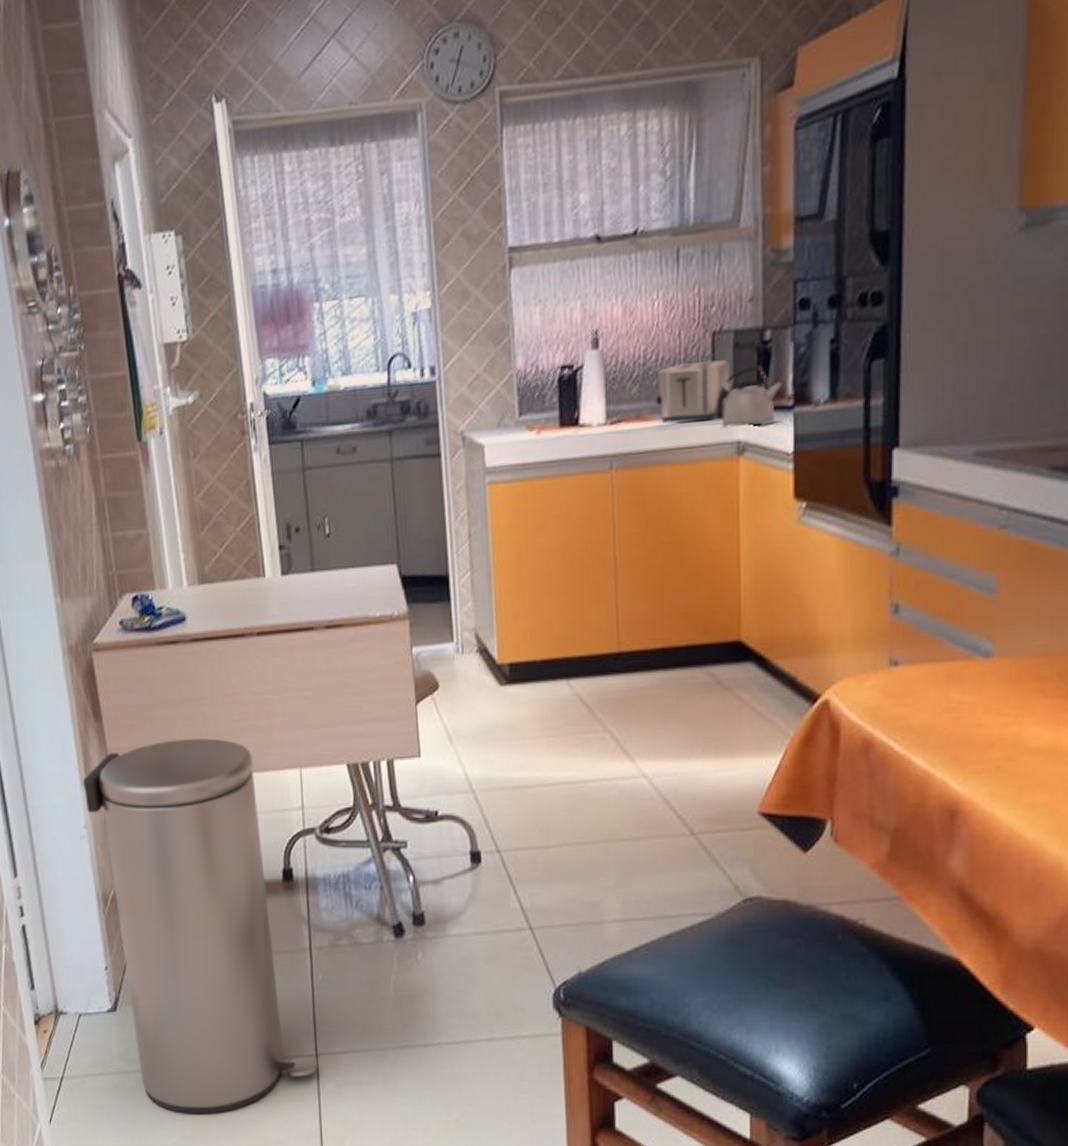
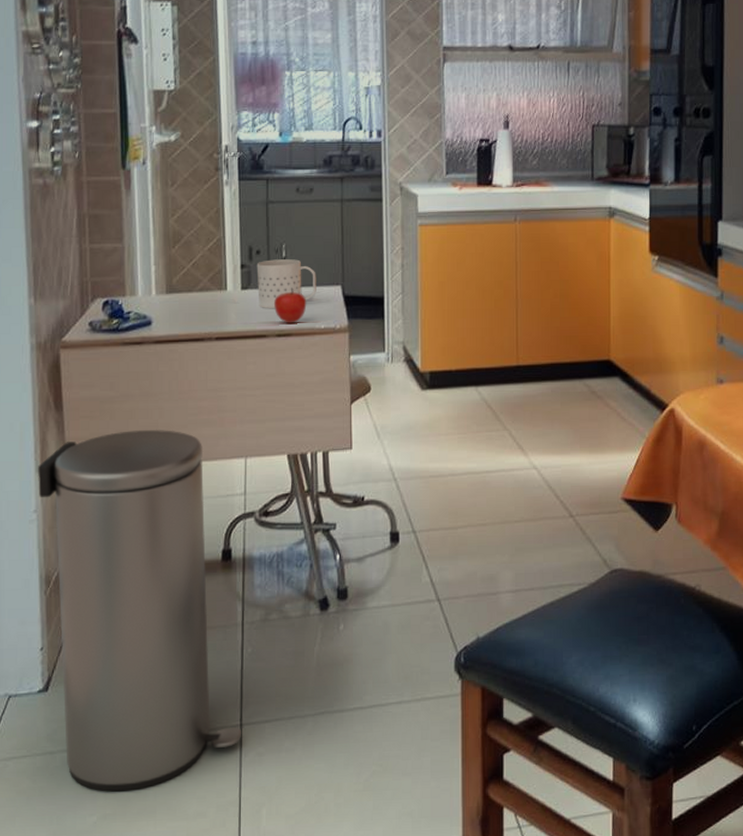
mug: none [296,535,368,597] -> present [256,259,316,309]
fruit: none [319,571,358,612] -> present [273,289,307,323]
toaster: present [655,360,730,424] -> none [550,145,604,190]
kettle: present [716,364,783,429] -> none [594,152,642,197]

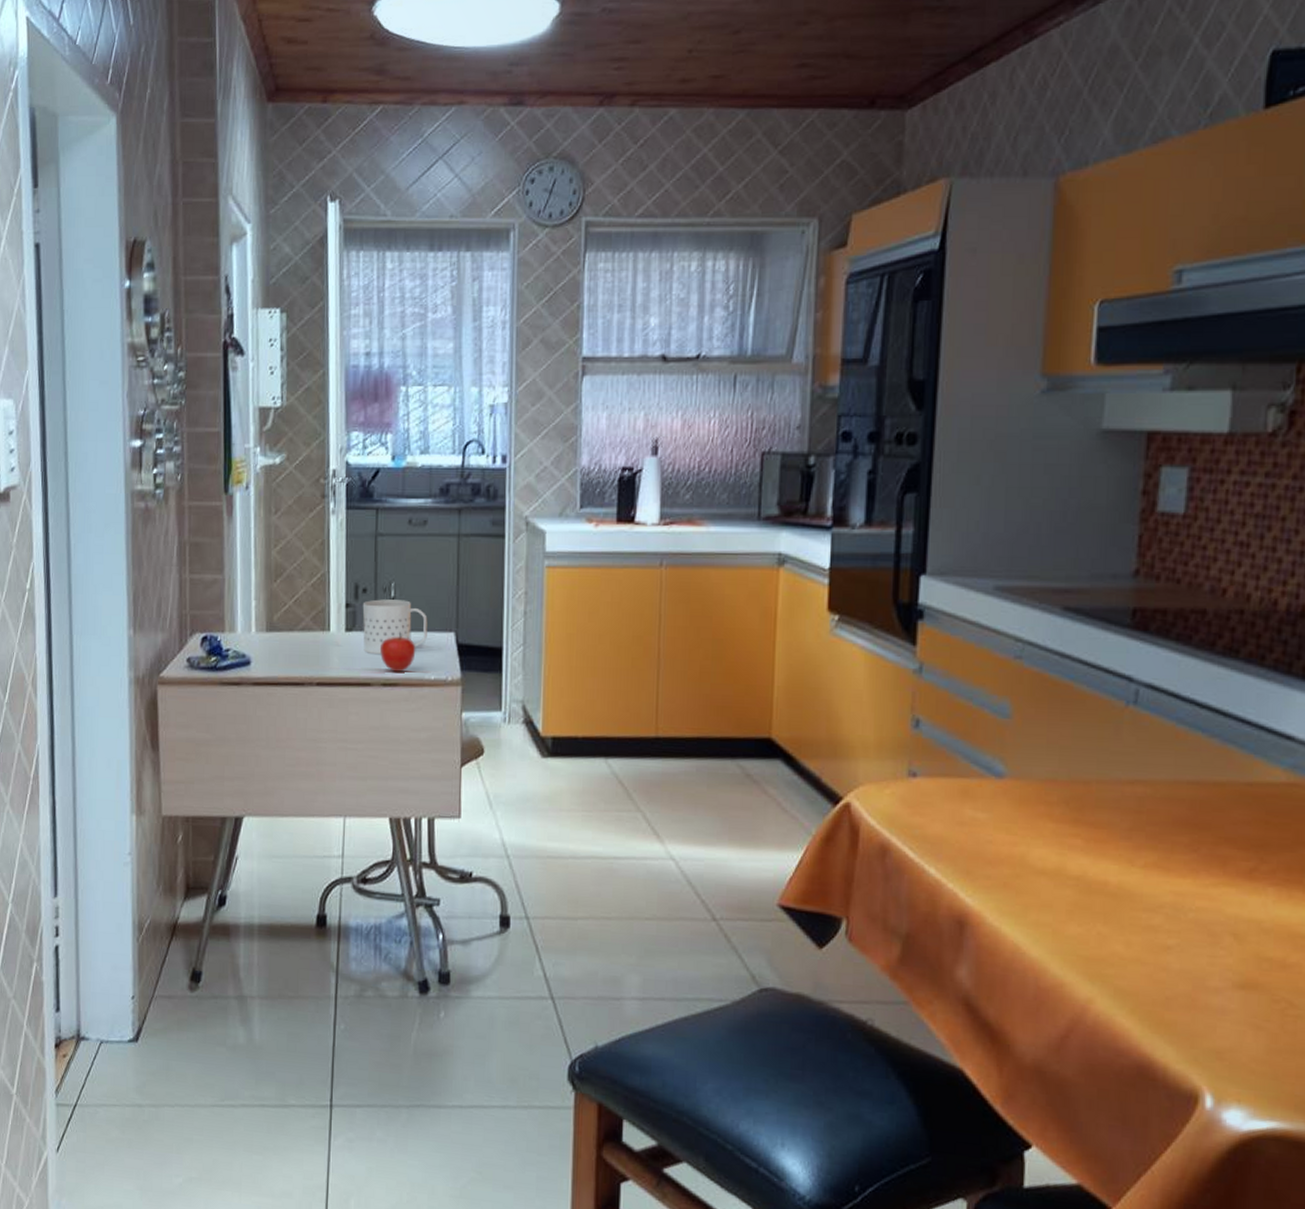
pedal bin: present [37,429,242,792] -> none [132,777,332,1158]

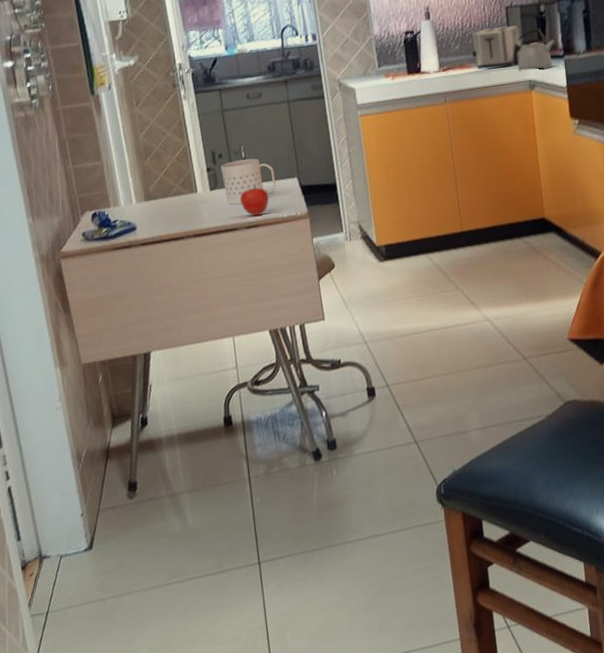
toaster: none [706,477,775,532] -> present [472,25,521,70]
kettle: none [761,486,823,541] -> present [513,28,556,72]

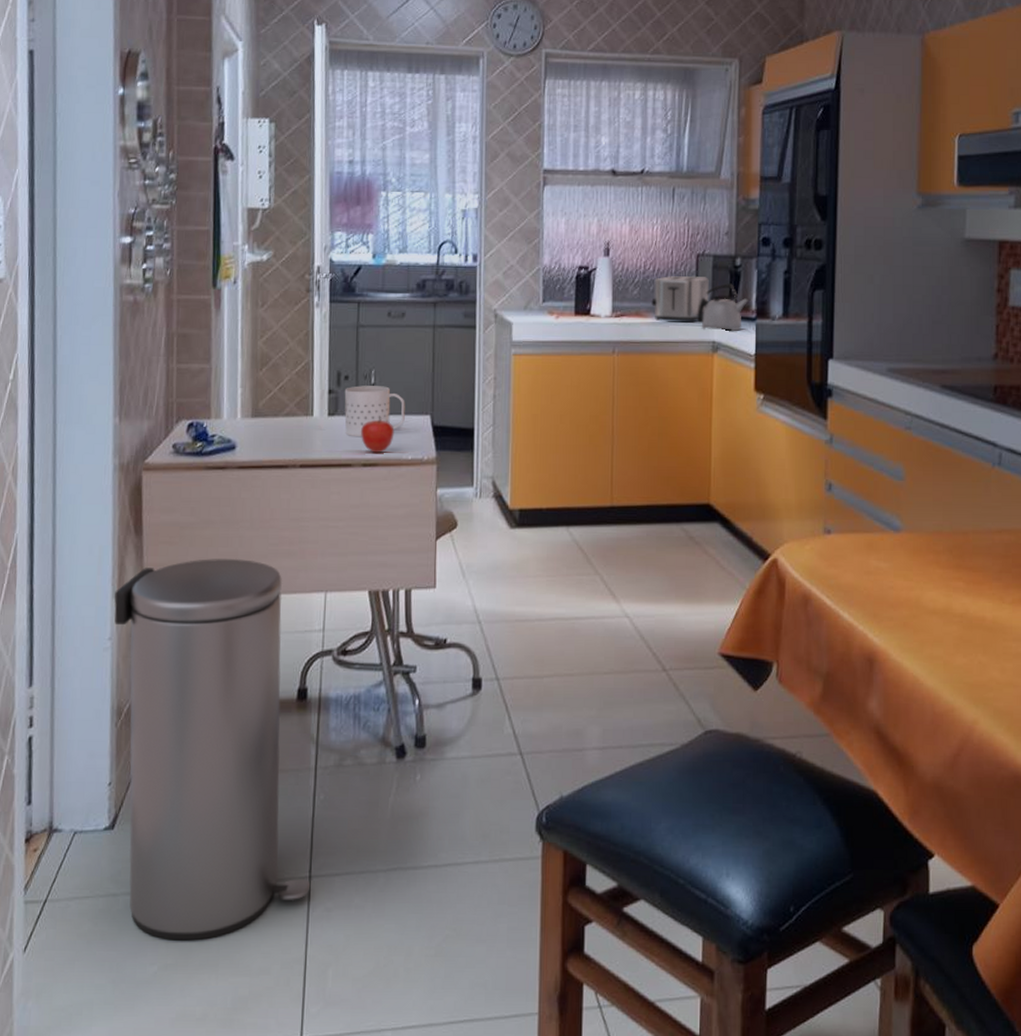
pedal bin: none [56,319,261,628] -> present [113,558,311,941]

